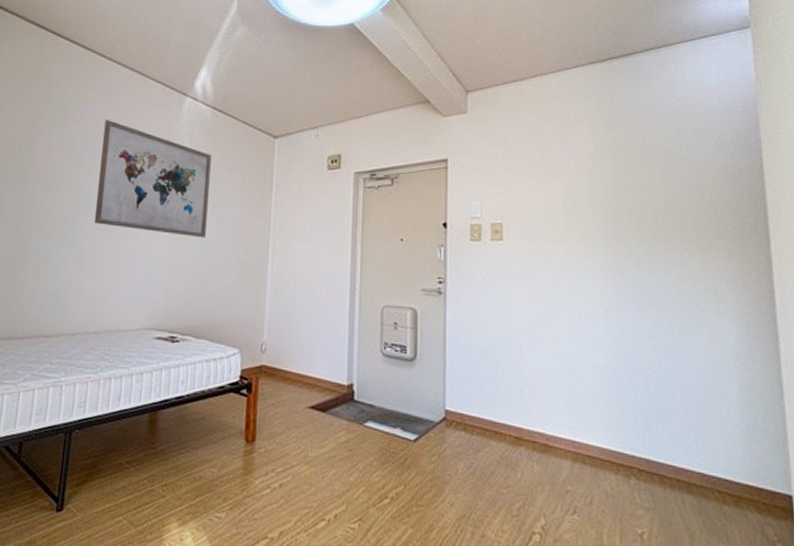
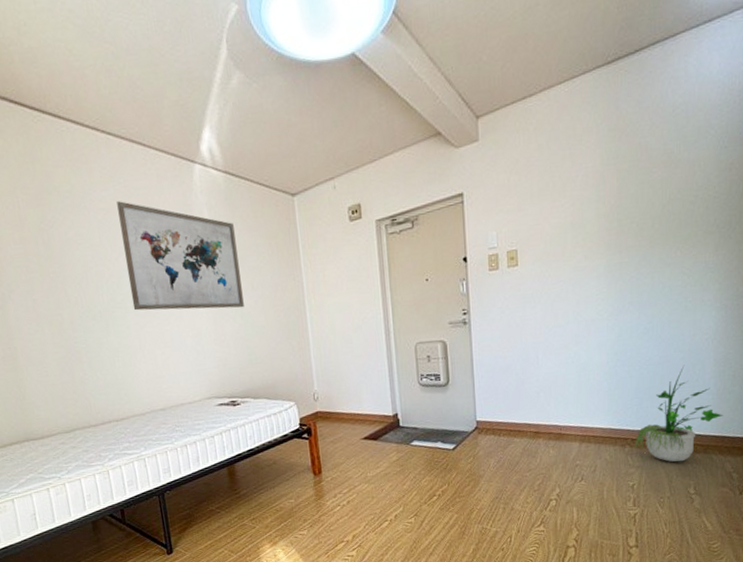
potted plant: none [642,385,757,513] -> present [634,365,724,462]

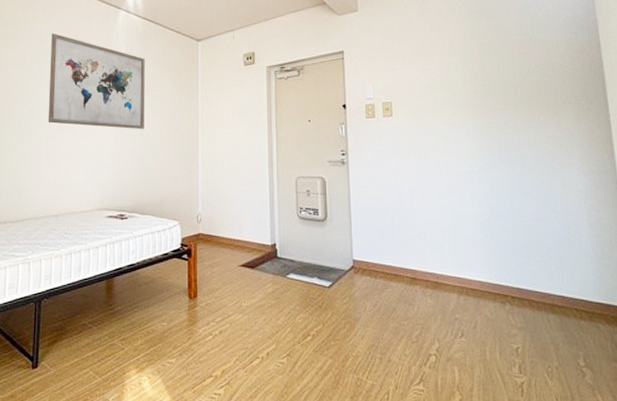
potted plant: present [634,365,724,462] -> none [515,224,606,328]

